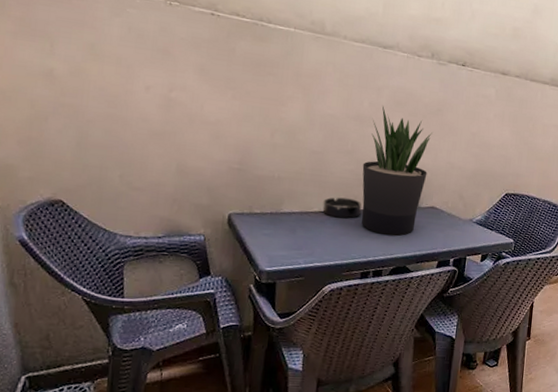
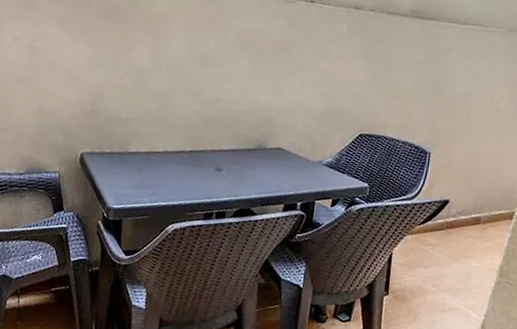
ashtray: present [322,197,362,219] -> none [167,138,206,159]
planter: present [361,106,432,236] -> none [205,46,279,178]

